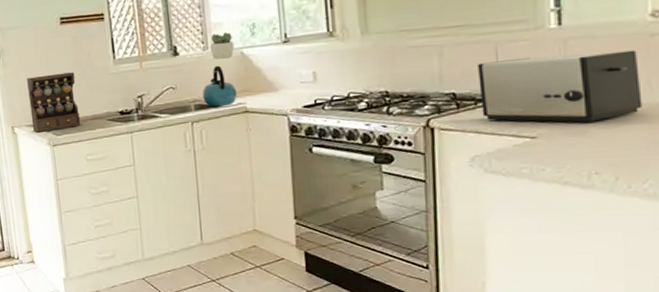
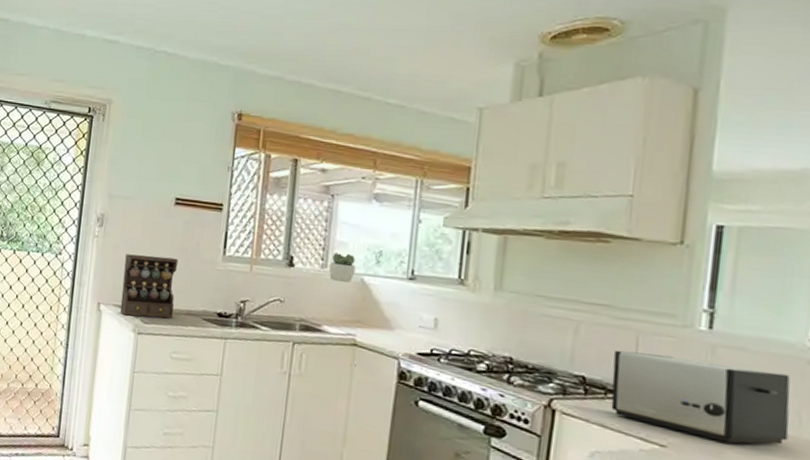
kettle: present [202,65,237,107] -> none [311,287,349,335]

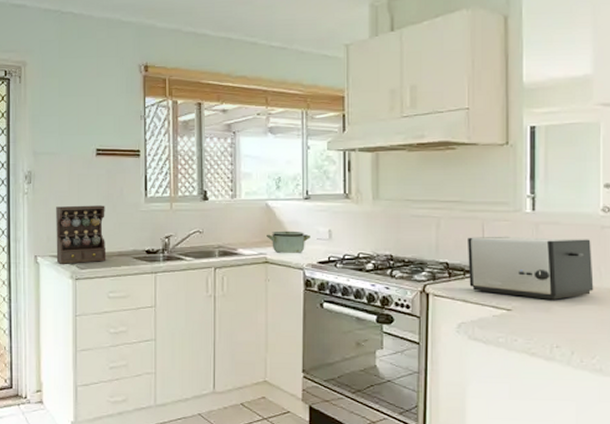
succulent plant: present [328,253,356,283] -> none [237,183,260,208]
cooking pot: none [358,311,411,340] -> present [267,231,310,253]

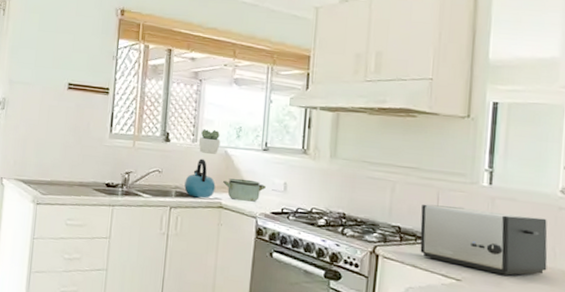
spice rack: present [56,205,107,264] -> none [20,133,72,190]
kettle: none [227,214,259,255] -> present [184,159,216,199]
succulent plant: none [237,183,260,208] -> present [198,129,221,154]

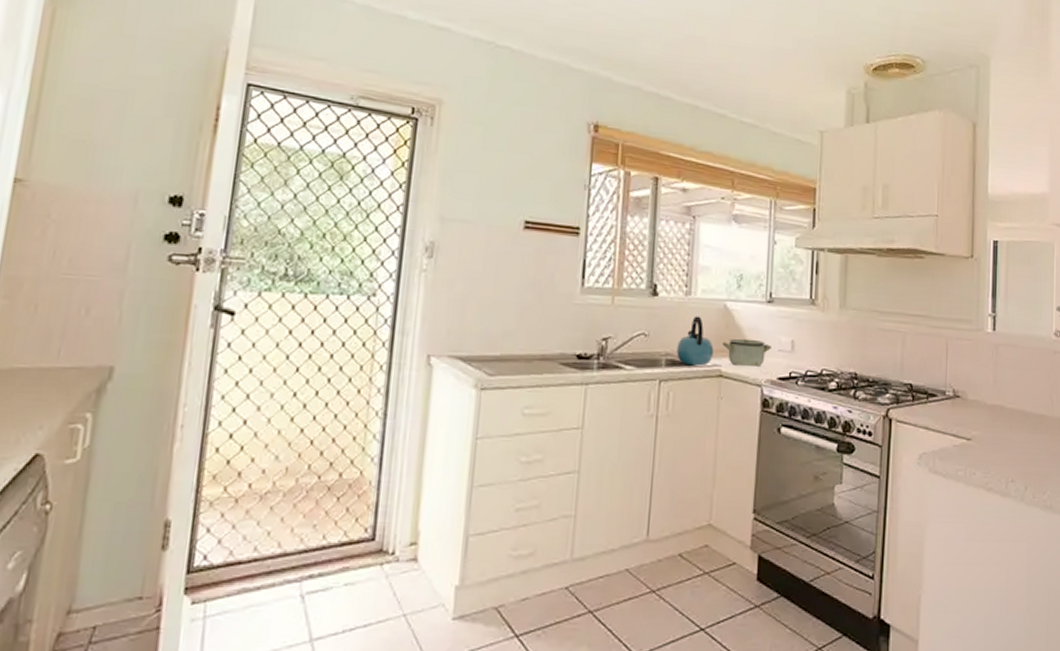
succulent plant: present [198,129,221,154] -> none [692,278,719,309]
toaster: present [420,204,548,276] -> none [931,356,1046,429]

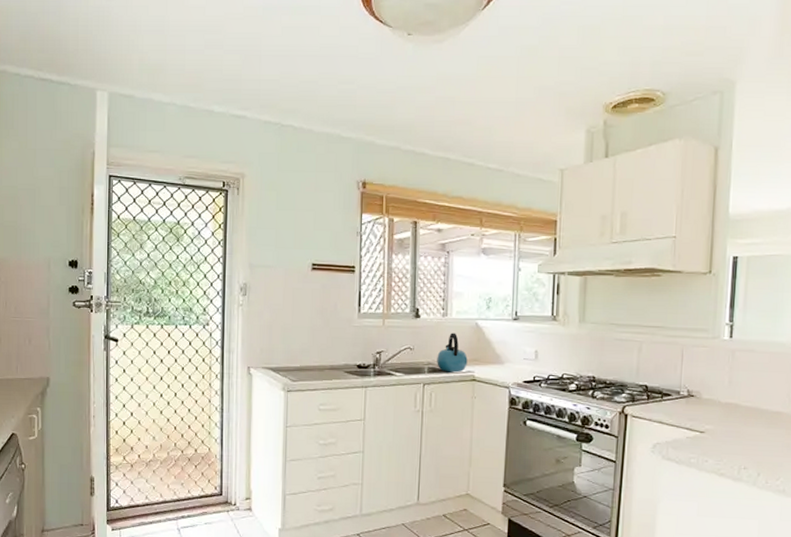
cooking pot: present [723,338,771,366] -> none [475,350,517,372]

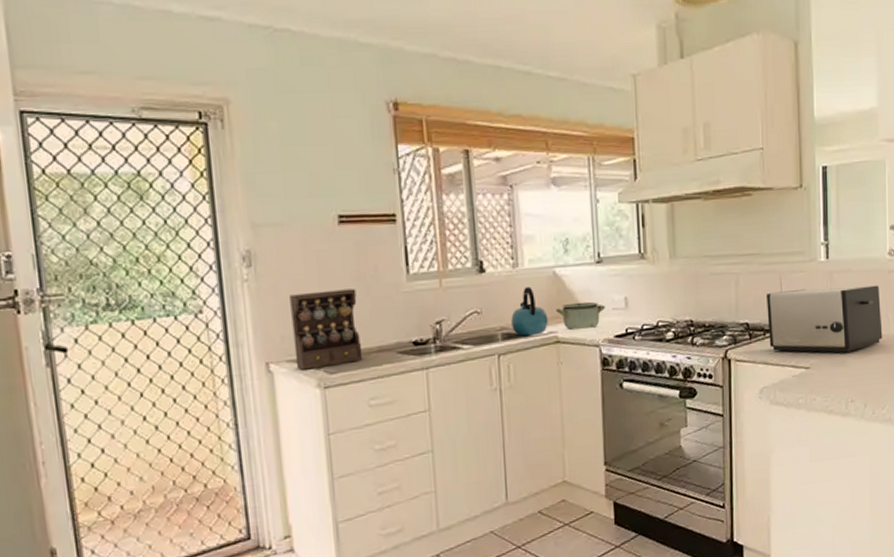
spice rack: none [269,318,319,376] -> present [290,288,363,370]
cooking pot: none [475,350,517,372] -> present [556,301,605,330]
toaster: none [666,361,783,424] -> present [767,285,883,353]

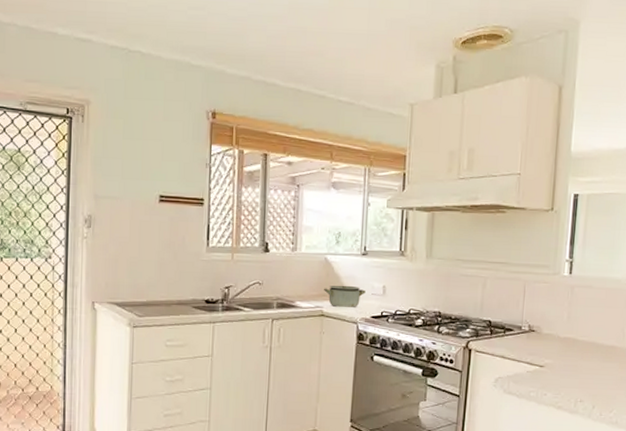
spice rack: present [290,288,363,370] -> none [114,252,166,312]
kettle: present [511,286,548,337] -> none [286,267,317,308]
toaster: present [767,285,883,353] -> none [508,297,618,358]

